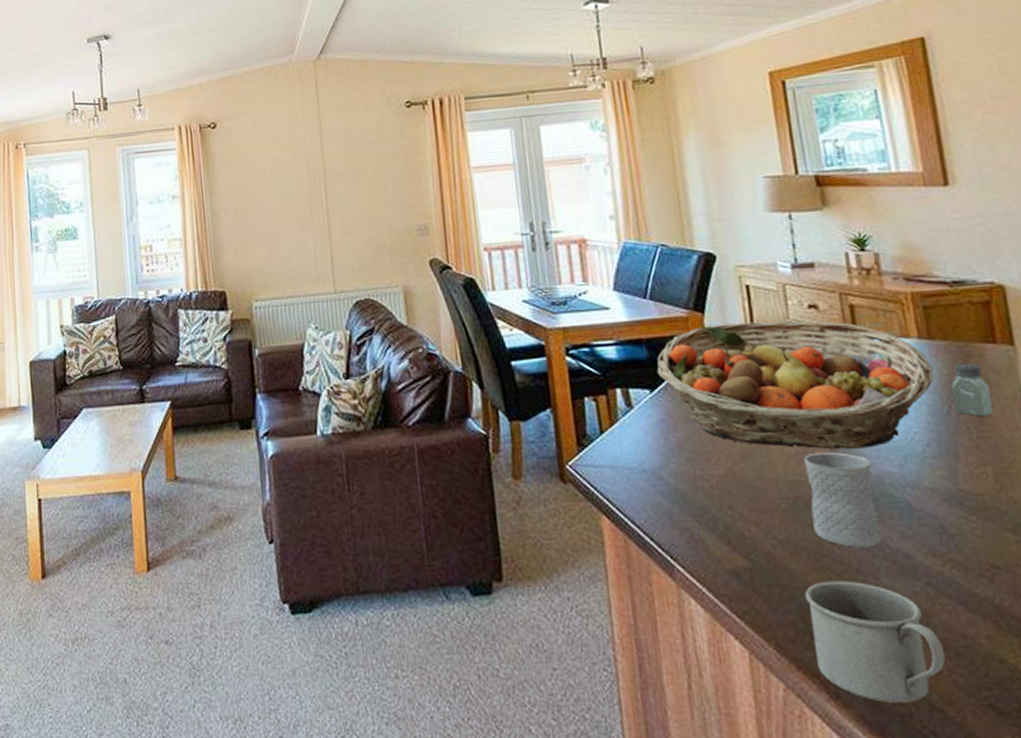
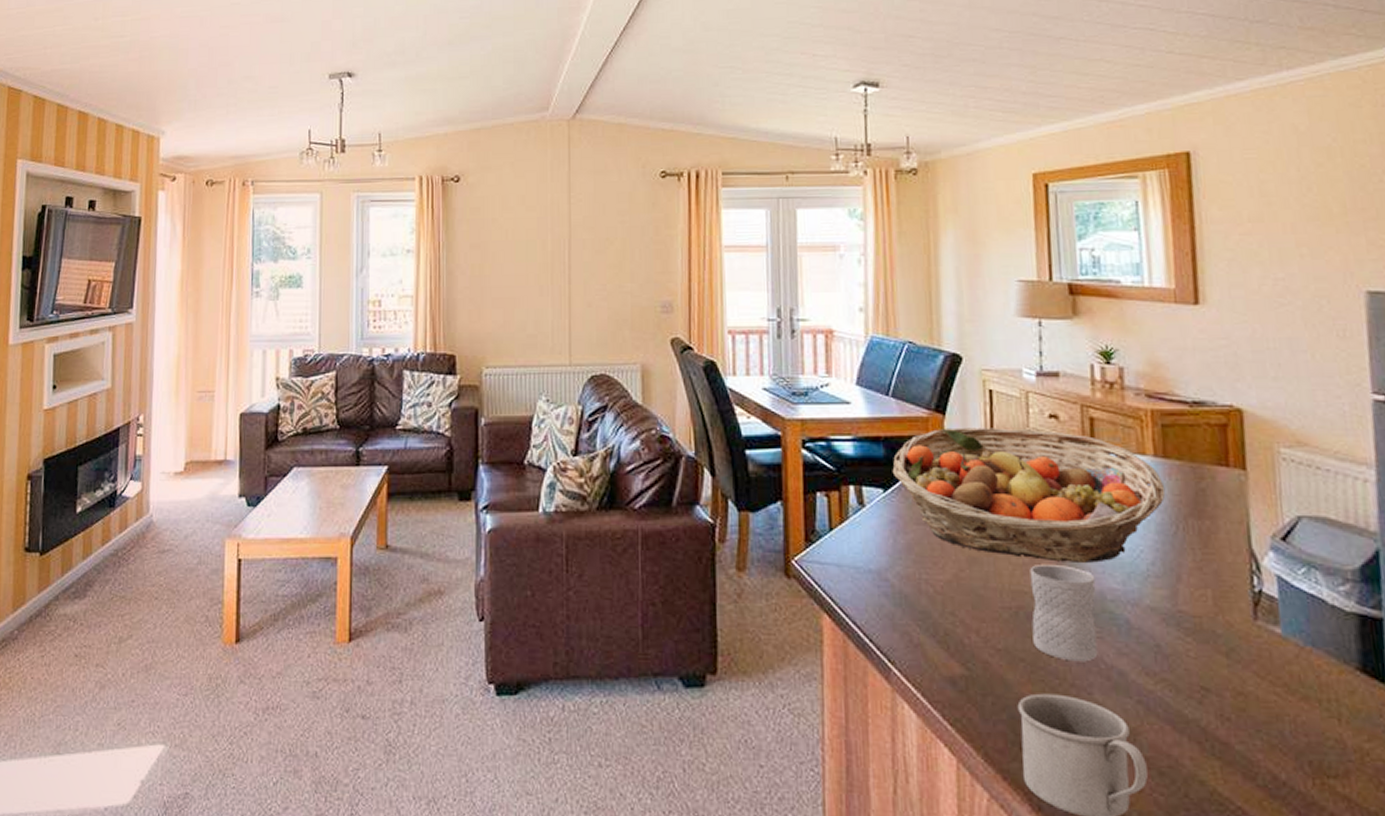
saltshaker: present [951,363,994,417] -> none [1180,484,1219,540]

